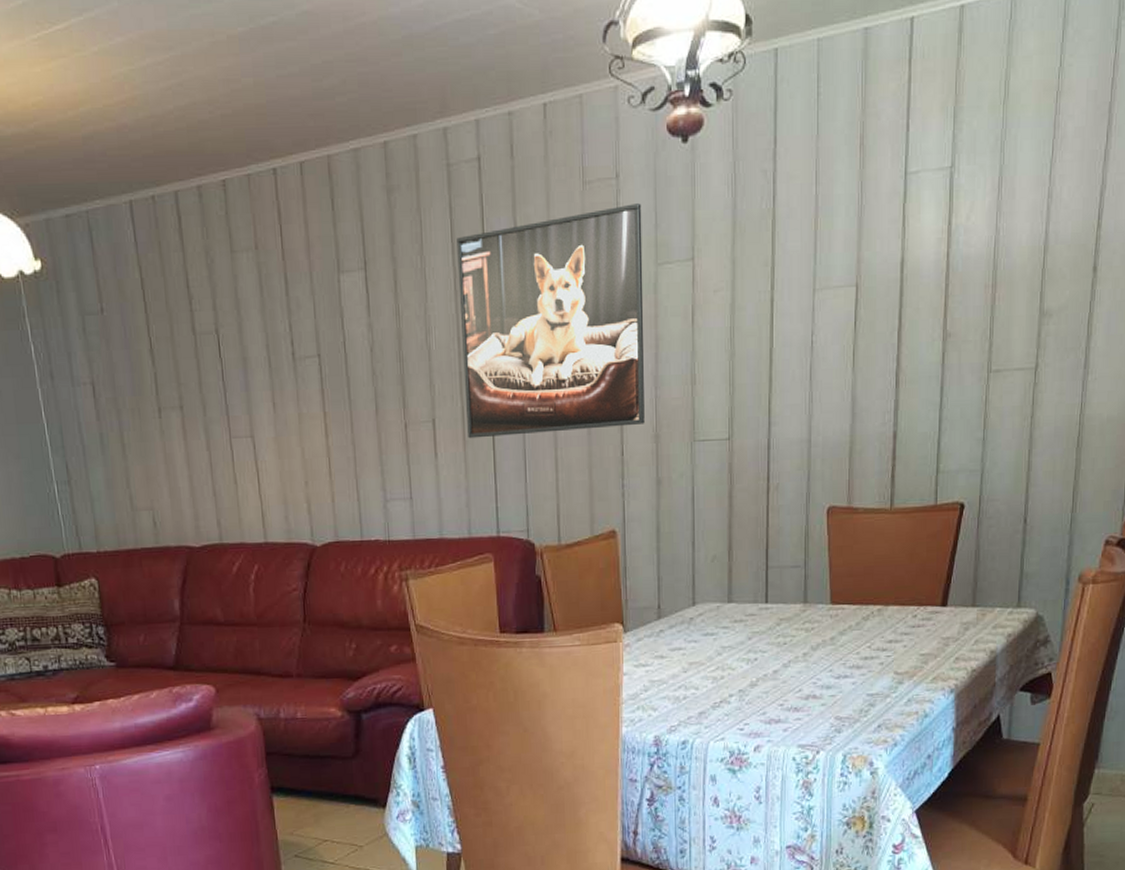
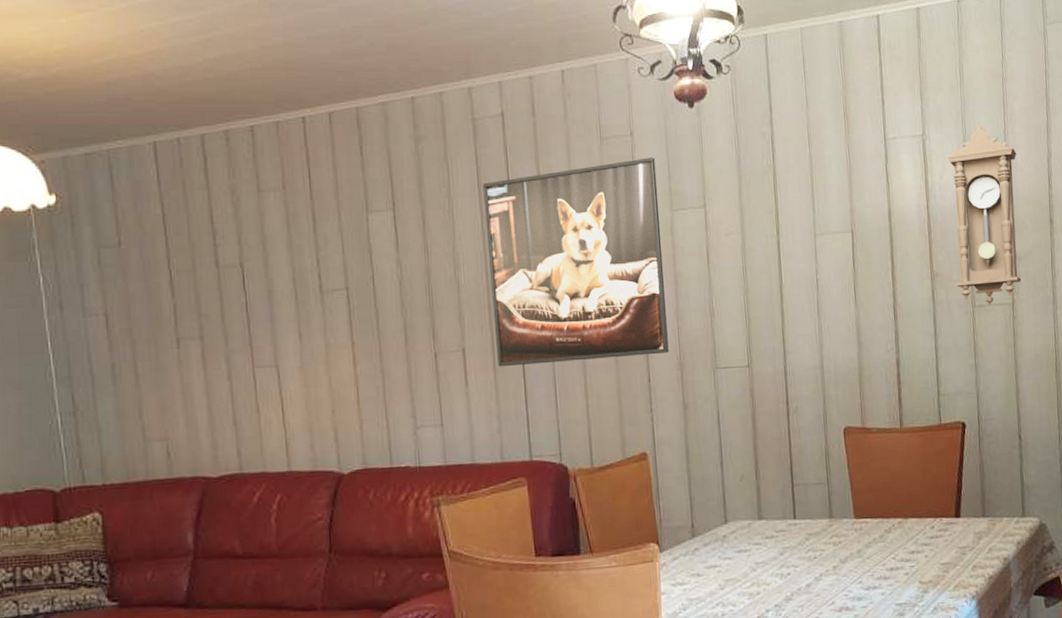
pendulum clock: none [972,152,1063,370] -> present [947,125,1021,305]

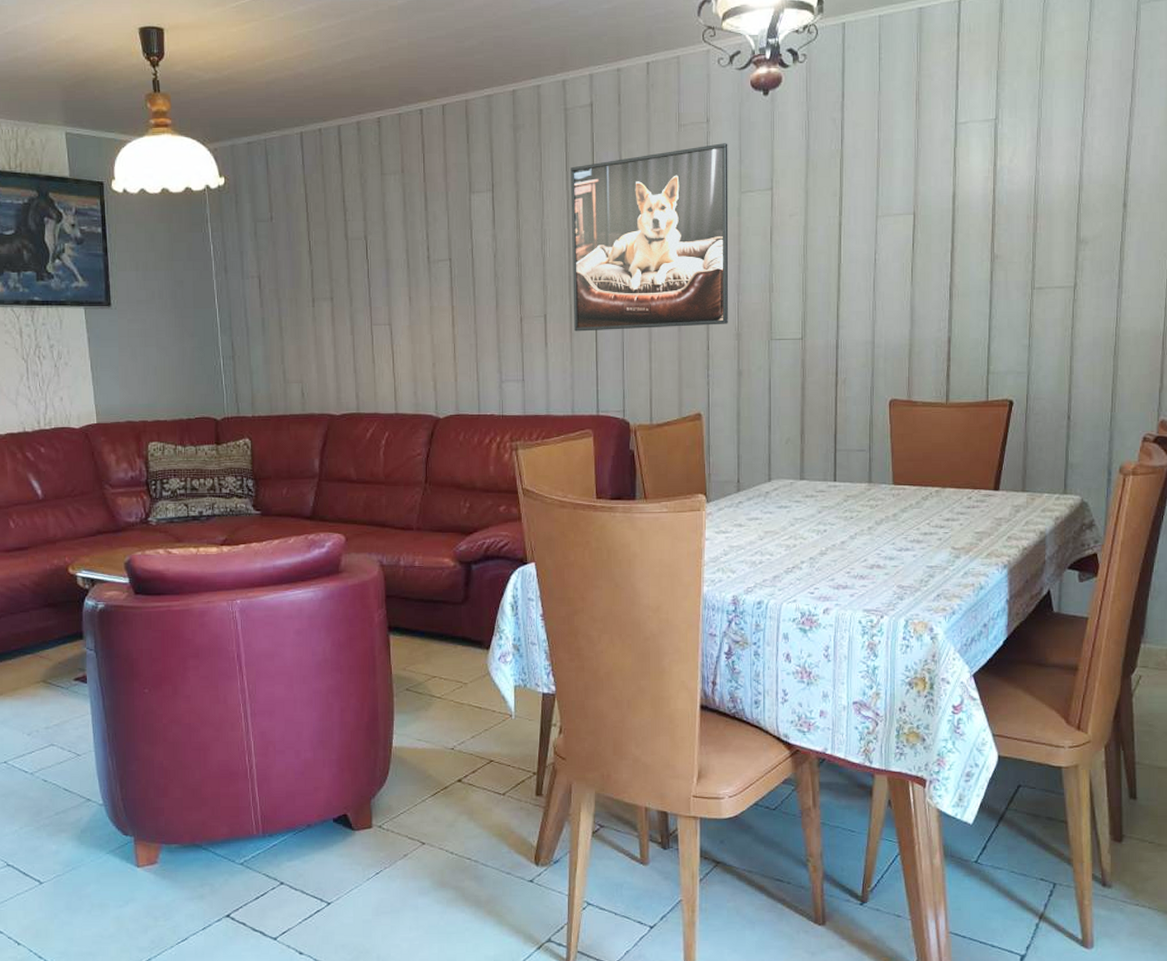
pendulum clock: present [947,125,1021,305] -> none [1017,108,1094,287]

